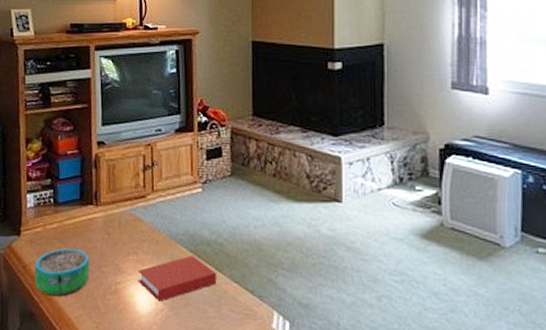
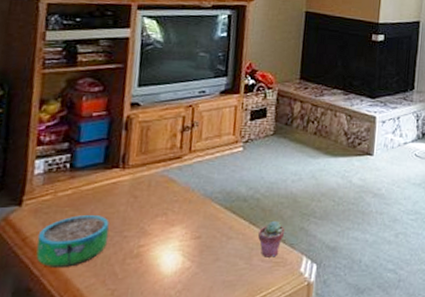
book: present [138,255,217,302] -> none [164,212,251,260]
potted succulent: none [226,268,252,309] -> present [258,220,285,257]

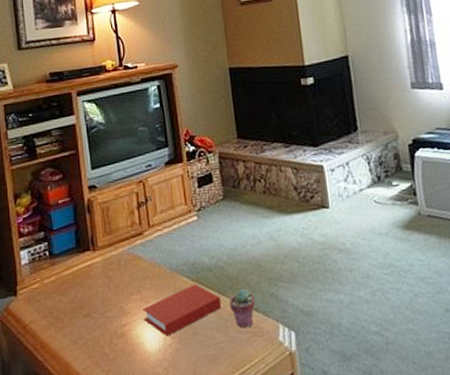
decorative bowl: present [36,215,109,267] -> none [35,298,94,352]
book: none [164,212,251,260] -> present [142,284,222,336]

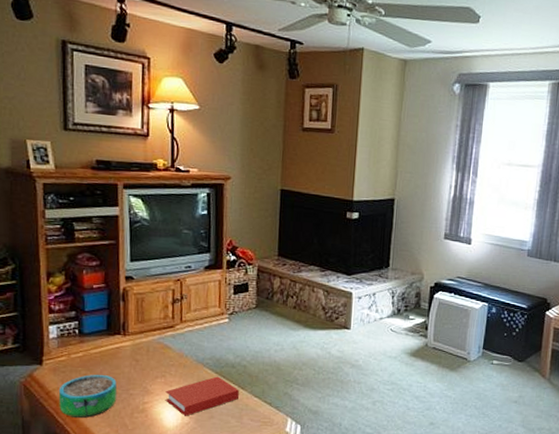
decorative bowl: none [35,298,94,352] -> present [58,375,117,418]
potted succulent: present [229,288,256,328] -> none [247,385,271,418]

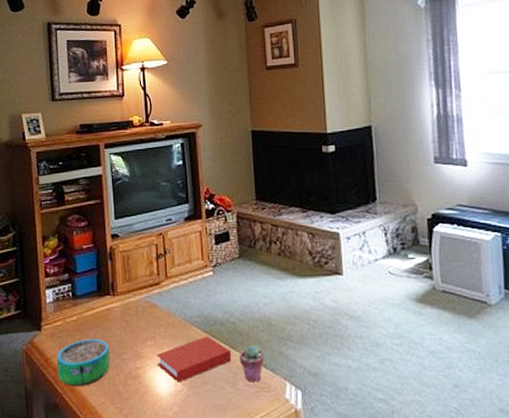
potted succulent: none [247,385,271,418] -> present [240,344,265,382]

